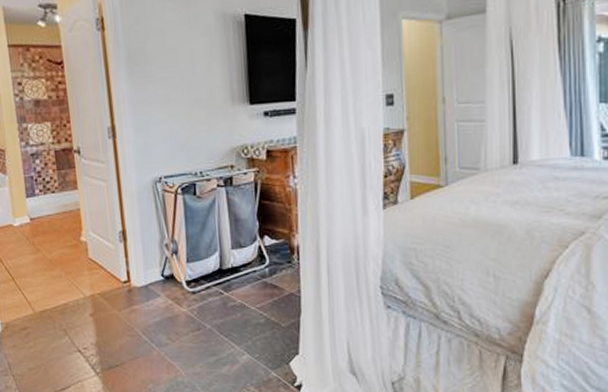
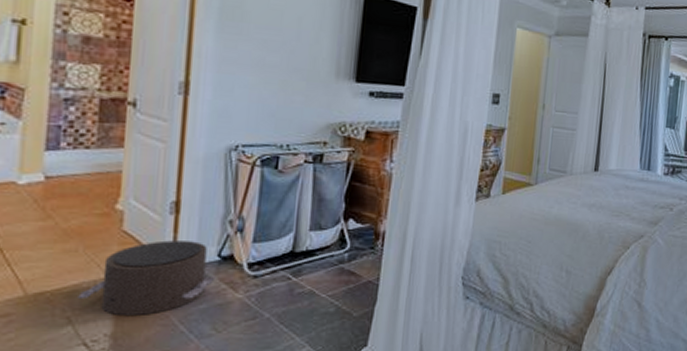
pouf: none [68,264,163,329] -> present [78,240,216,317]

